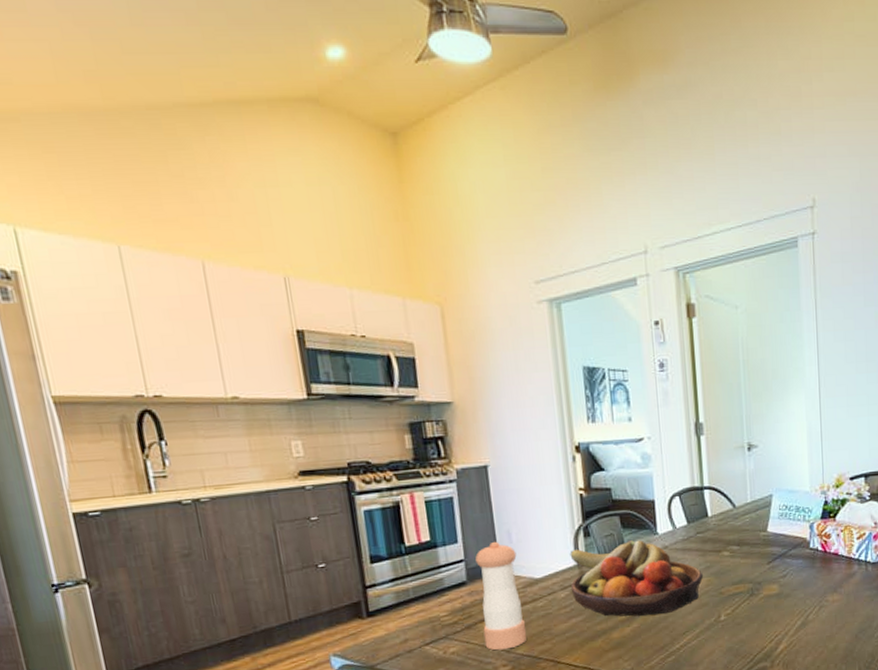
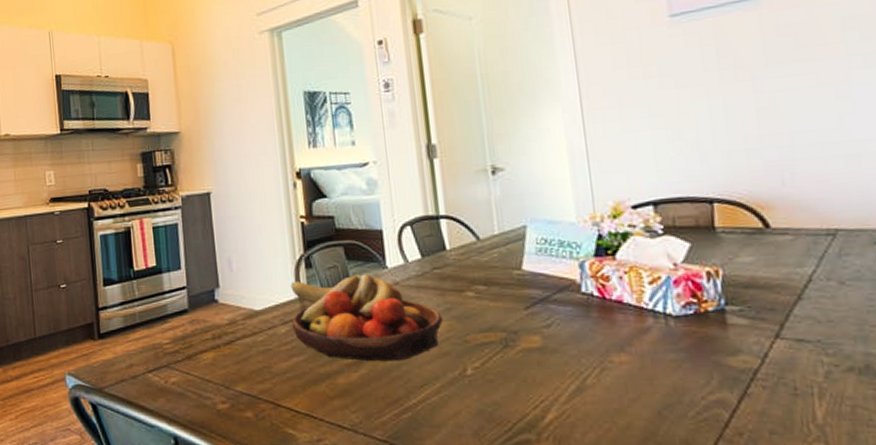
pepper shaker: present [475,541,527,651] -> none [197,269,247,385]

